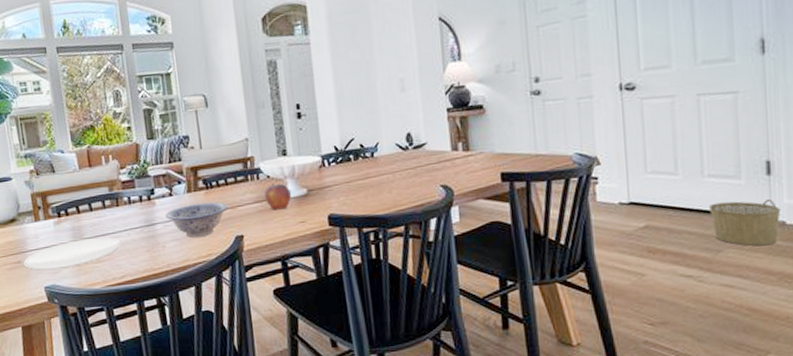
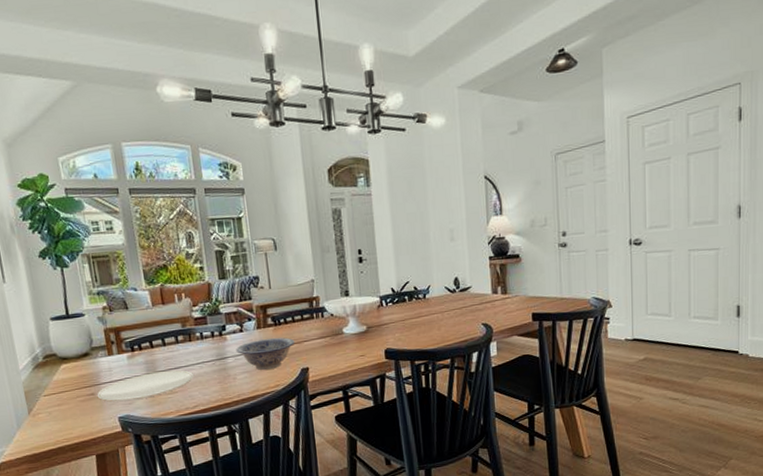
fruit: present [264,183,292,210] -> none [328,321,353,345]
basket: present [709,199,781,246] -> none [693,337,746,374]

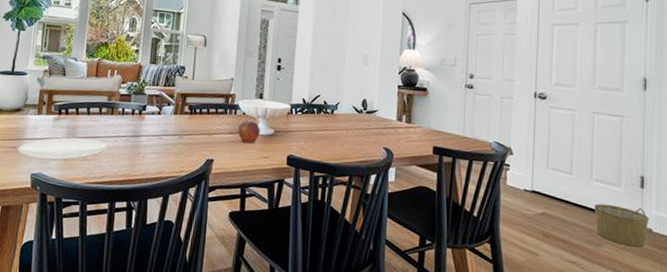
bowl: present [236,337,296,370] -> none [151,124,206,155]
fruit: none [328,321,353,345] -> present [238,120,261,144]
basket: none [693,337,746,374] -> present [594,203,649,248]

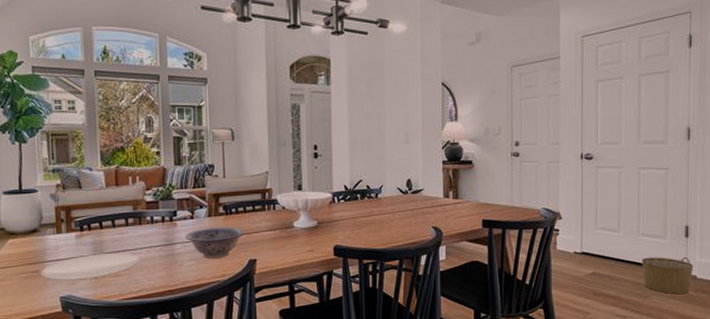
bowl: none [151,124,206,155] -> present [185,226,245,258]
fruit: present [238,120,261,144] -> none [279,214,303,239]

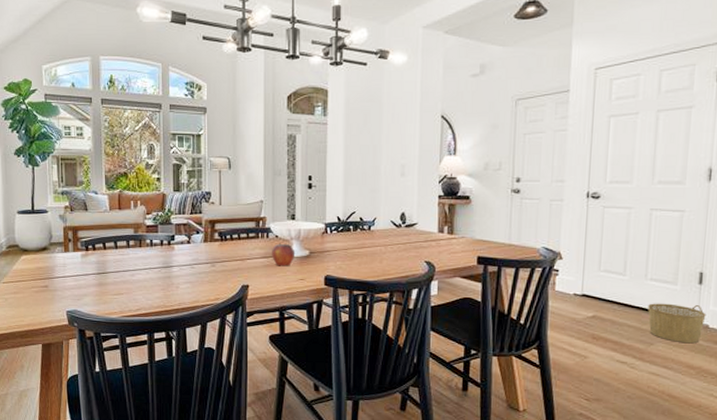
plate: present [40,252,140,281] -> none [50,272,140,297]
bowl: present [185,226,245,258] -> none [182,252,239,282]
fruit: none [279,214,303,239] -> present [272,243,296,267]

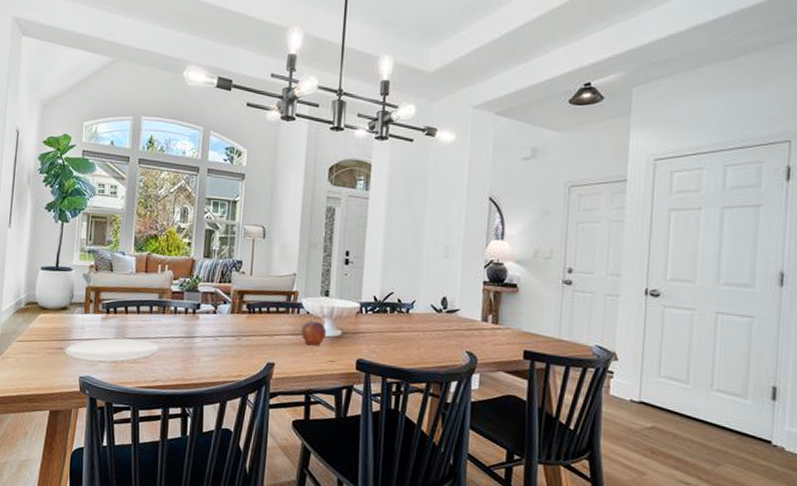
plate: none [50,272,140,297] -> present [64,337,160,363]
basket: present [647,303,706,344] -> none [714,417,782,468]

